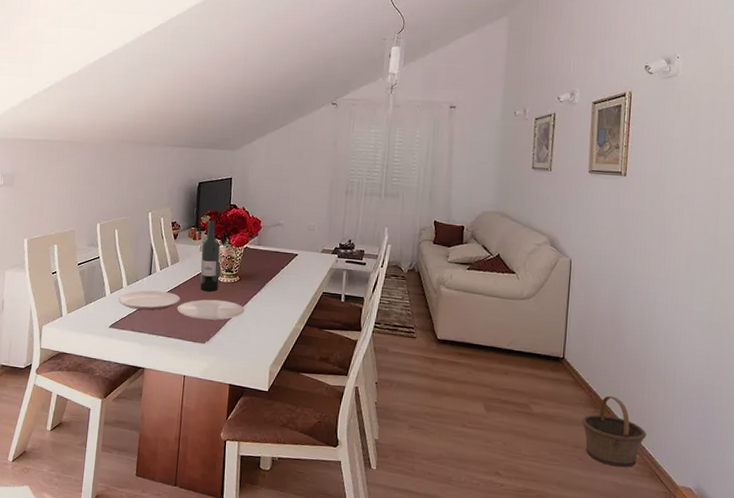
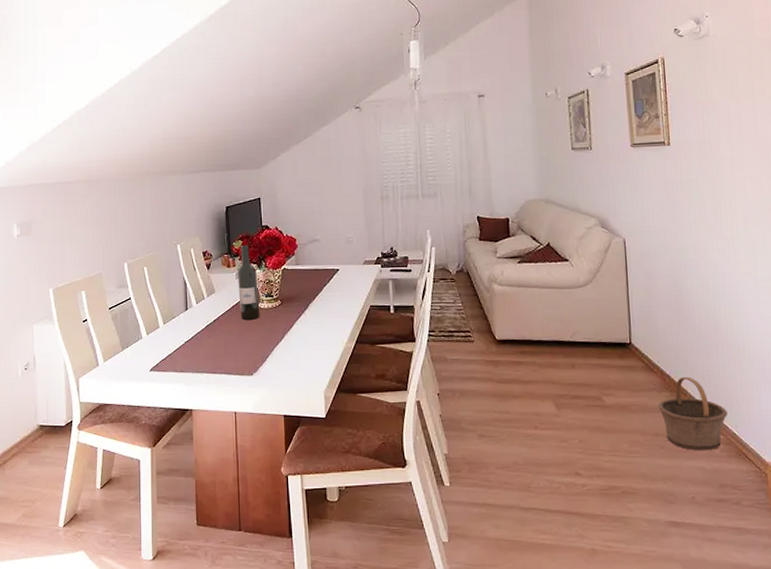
plate: present [118,290,181,311] -> none [156,326,222,348]
plate: present [177,299,245,320] -> none [220,327,291,350]

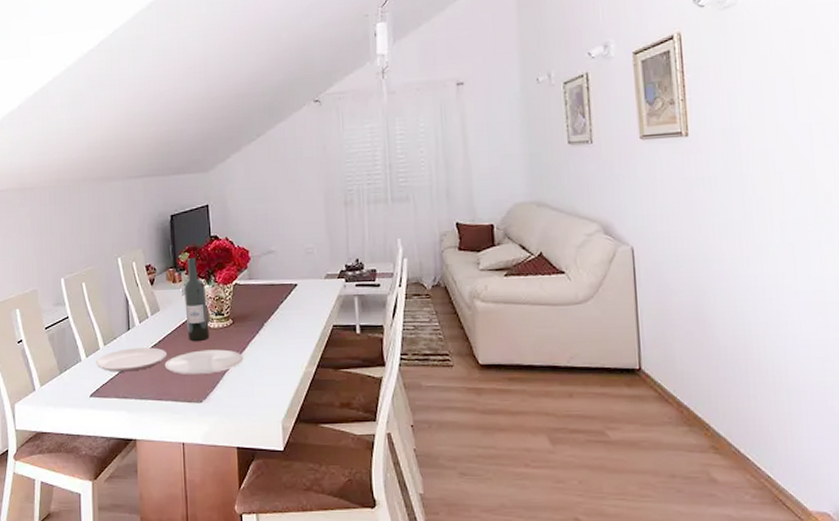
plate: none [156,326,222,348] -> present [96,347,168,372]
plate: none [220,327,291,350] -> present [165,349,244,375]
basket: present [658,376,727,450] -> none [674,409,760,495]

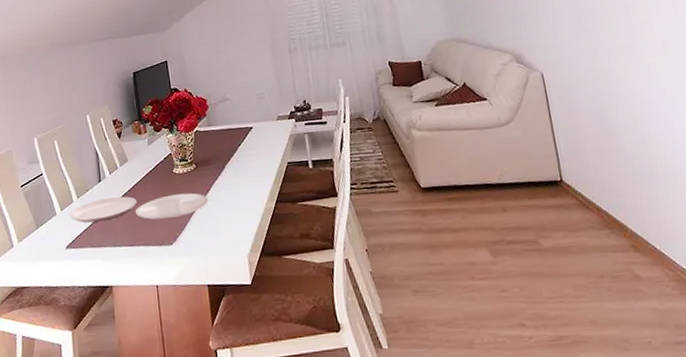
wine bottle: present [183,257,210,341] -> none [148,109,176,187]

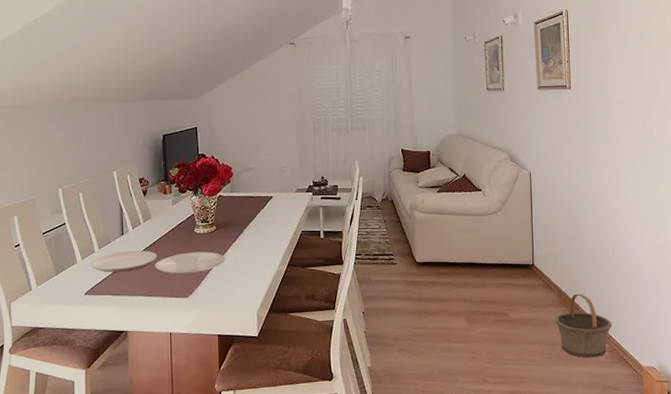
basket: none [599,211,674,290] -> present [555,293,612,357]

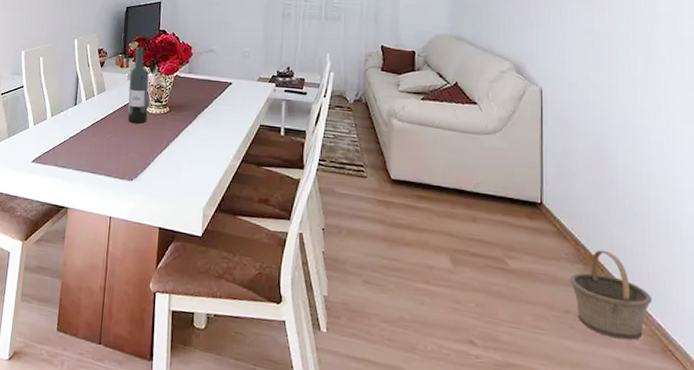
plate: present [91,250,158,272] -> none [41,122,107,144]
plate: present [156,251,225,274] -> none [103,132,175,155]
wine bottle: none [173,172,196,244] -> present [127,46,149,124]

